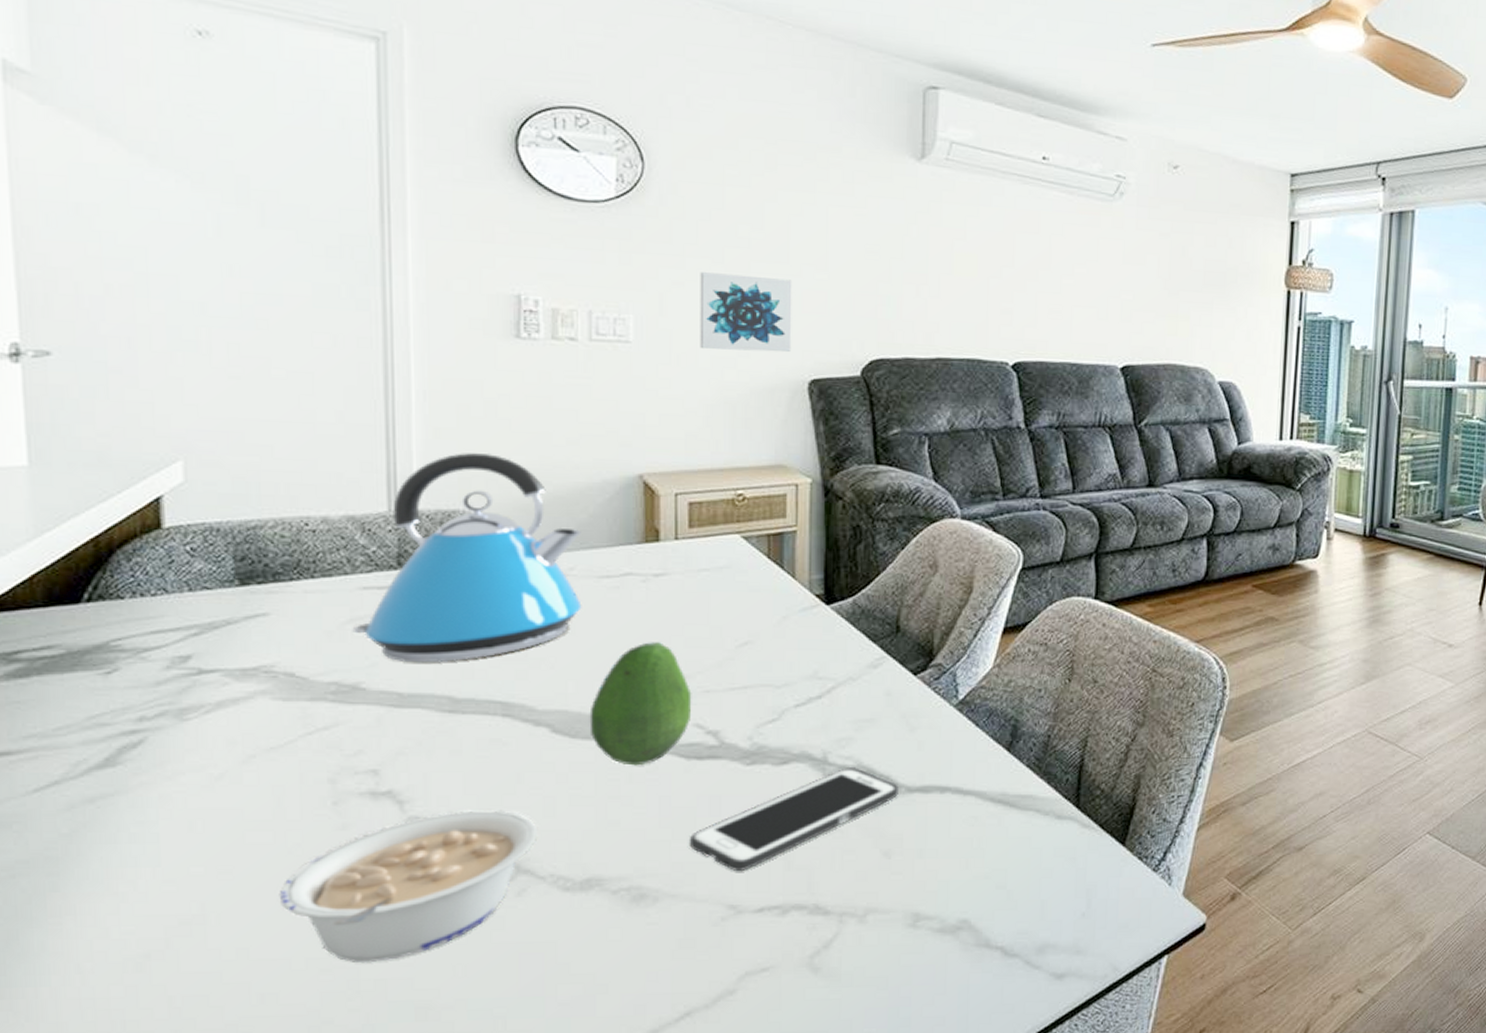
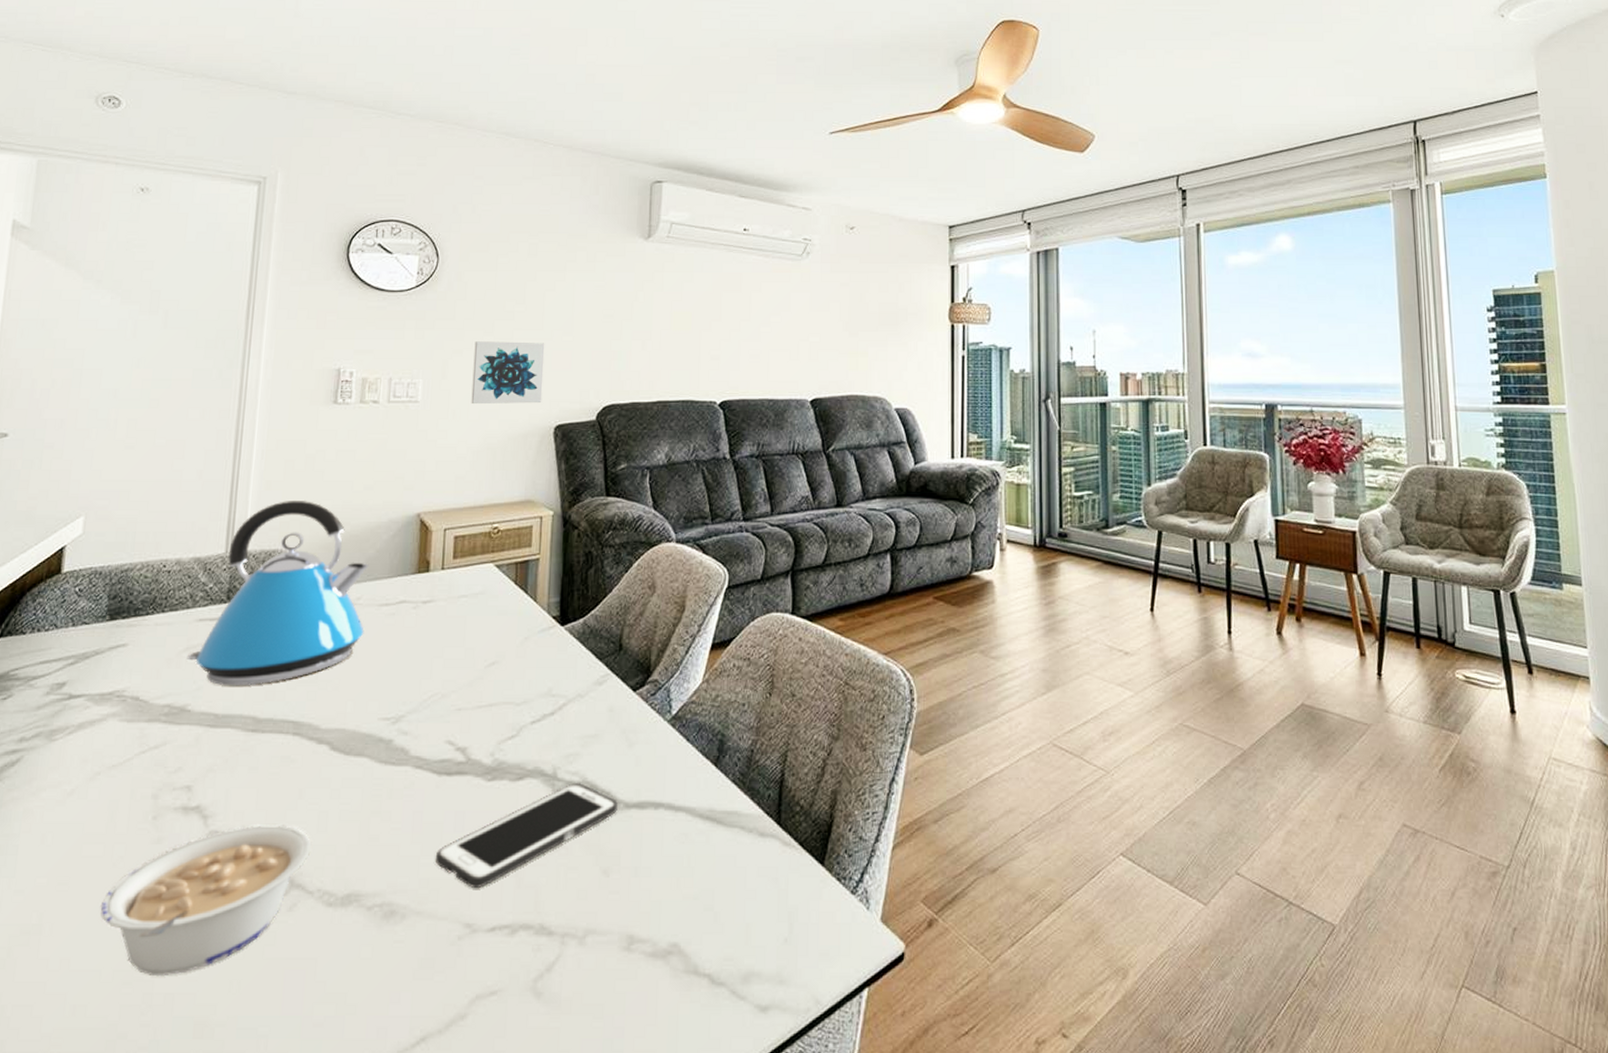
fruit: present [589,642,692,766] -> none [361,664,447,782]

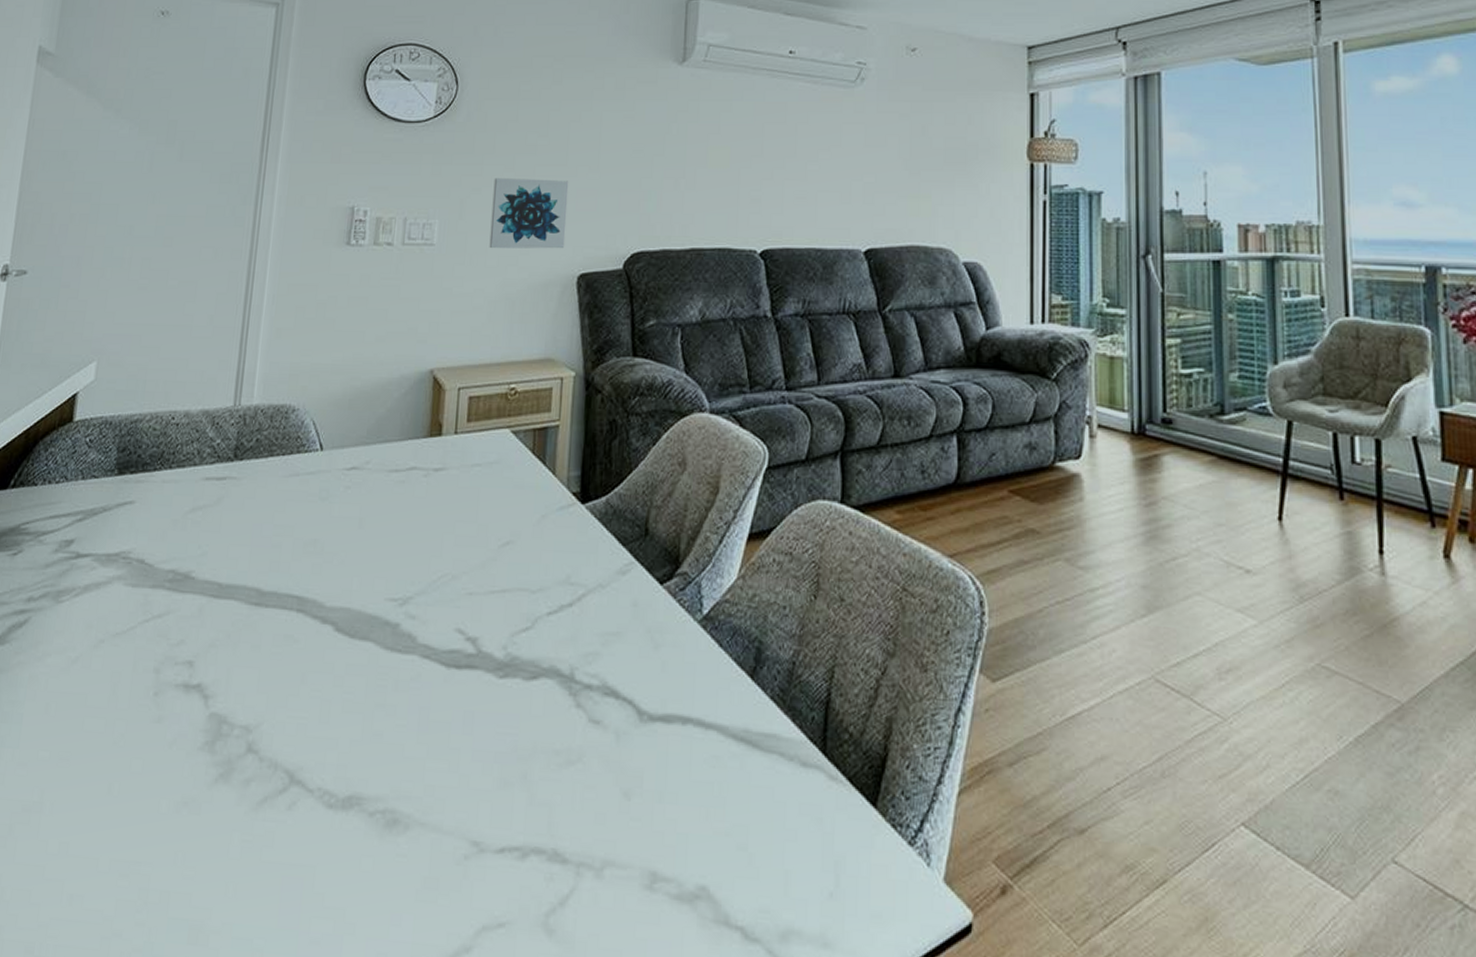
legume: present [100,825,311,977] -> none [99,710,312,872]
kettle: present [186,501,369,686] -> none [192,351,379,554]
cell phone: present [435,783,618,888] -> none [441,687,641,801]

